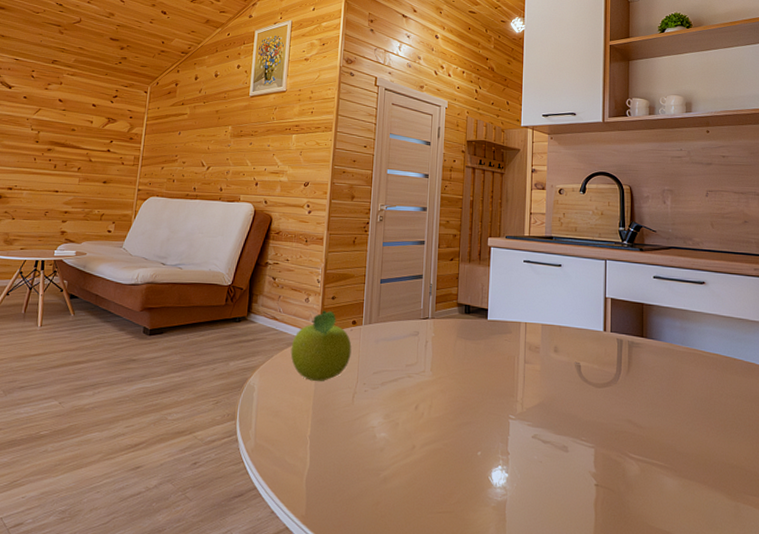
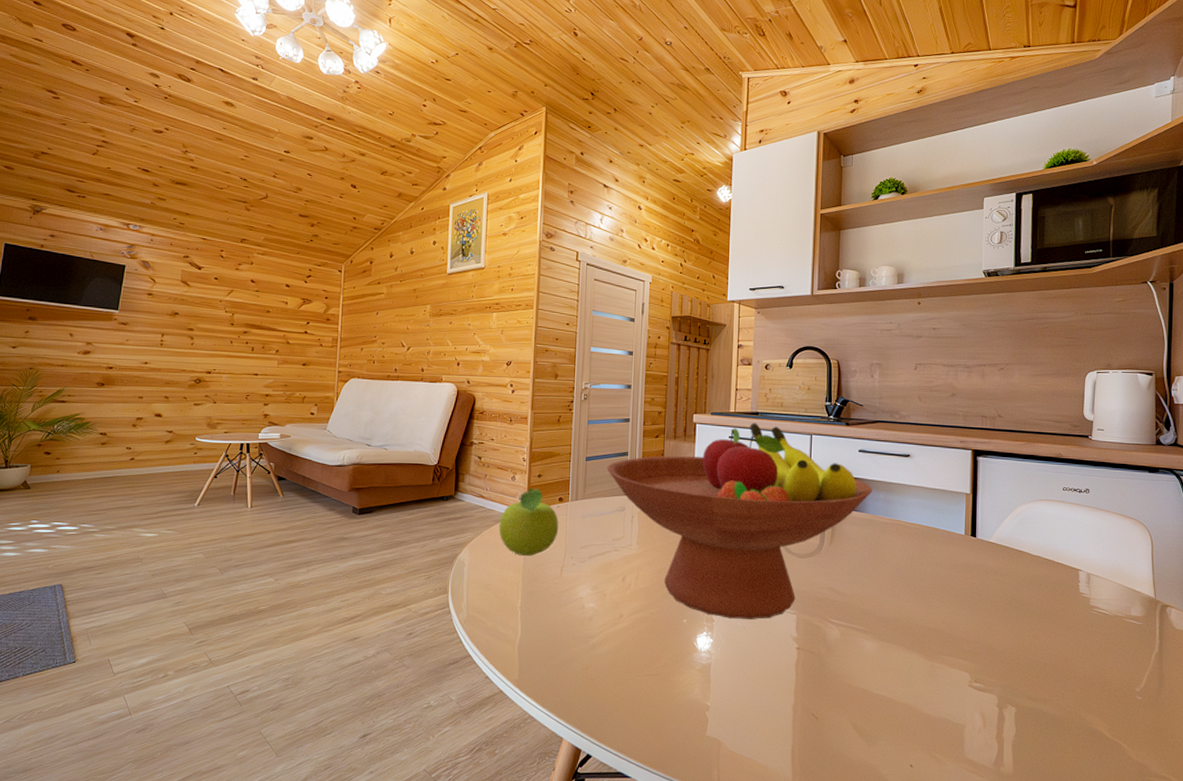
fruit bowl: none [401,247,669,454] -> present [607,423,873,620]

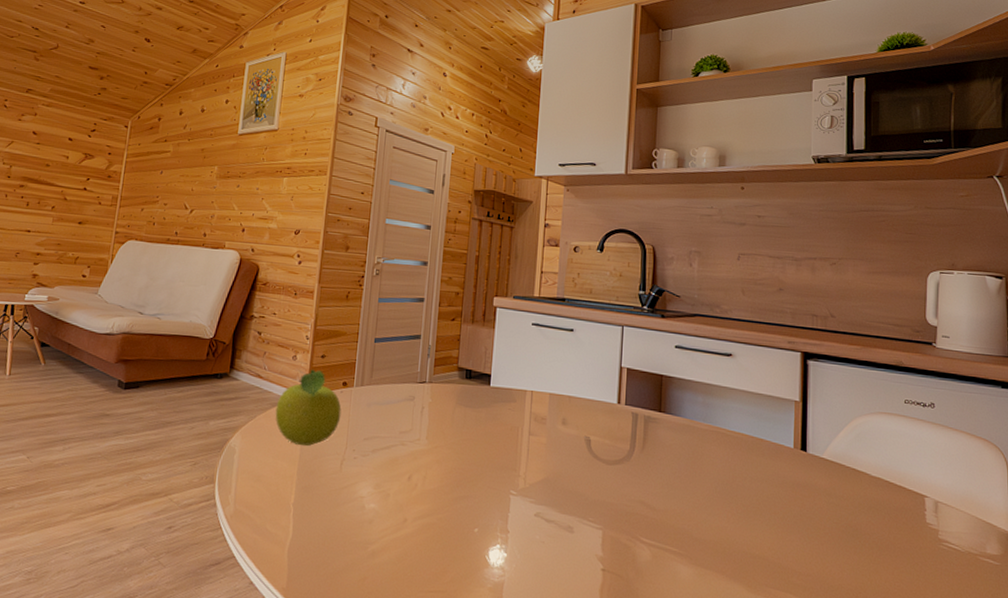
fruit bowl: present [607,423,873,620] -> none [397,310,690,534]

